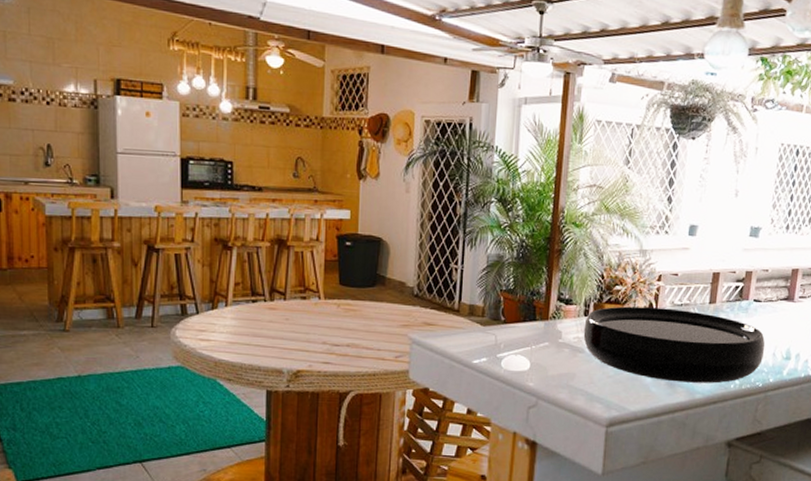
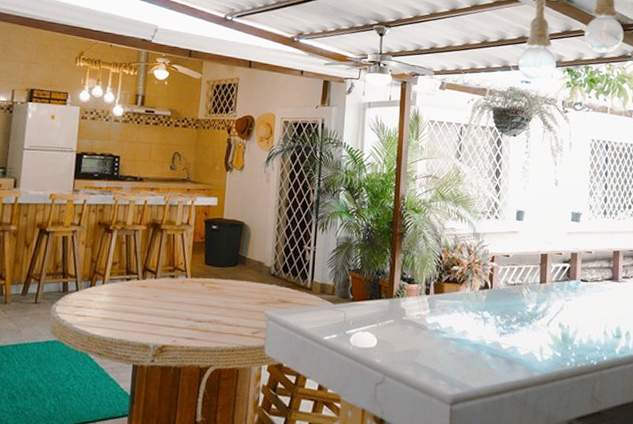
bowl: present [583,306,766,384] -> none [425,285,596,361]

